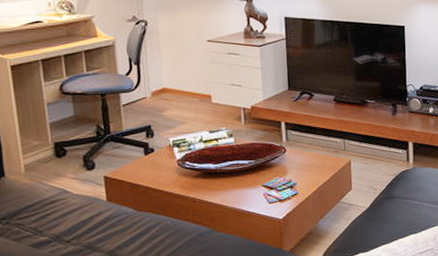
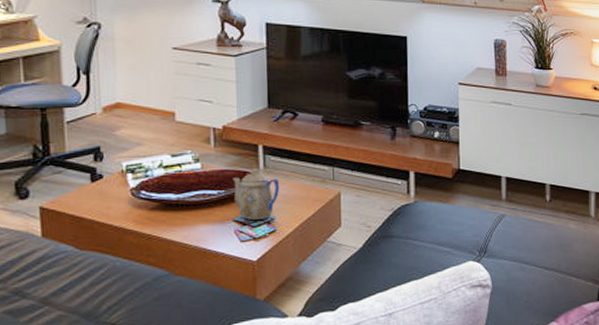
teapot: none [260,141,300,185] -> present [232,168,279,220]

